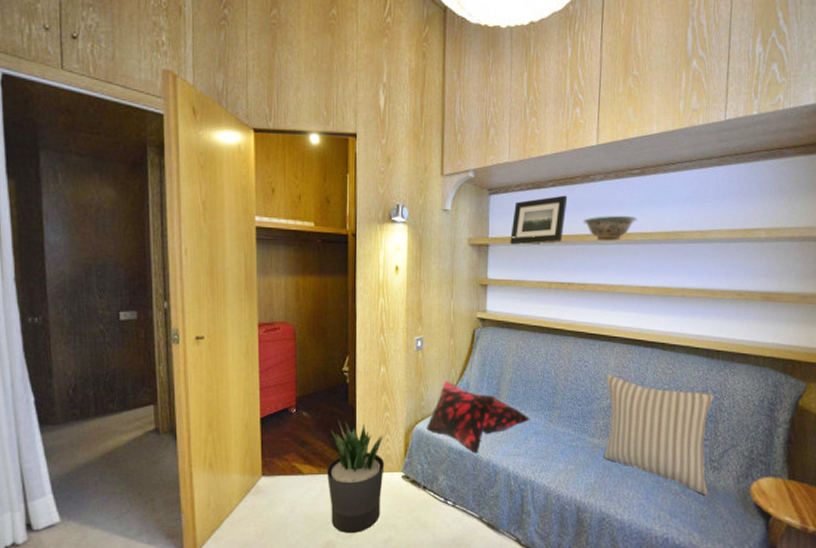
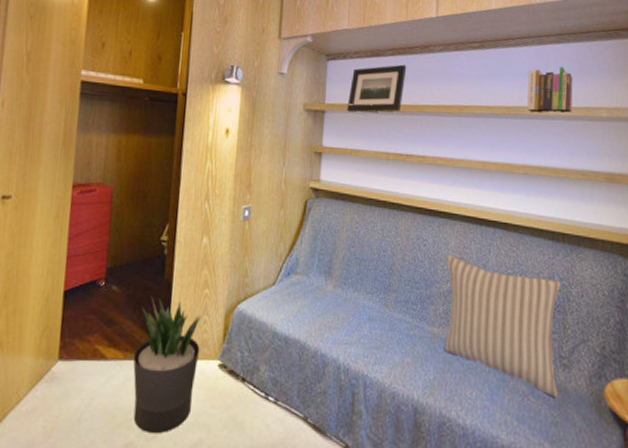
cushion: present [426,381,531,454] -> none [249,256,365,341]
decorative bowl: present [582,215,637,241] -> none [422,87,477,113]
books: none [686,190,733,237] -> present [527,67,573,113]

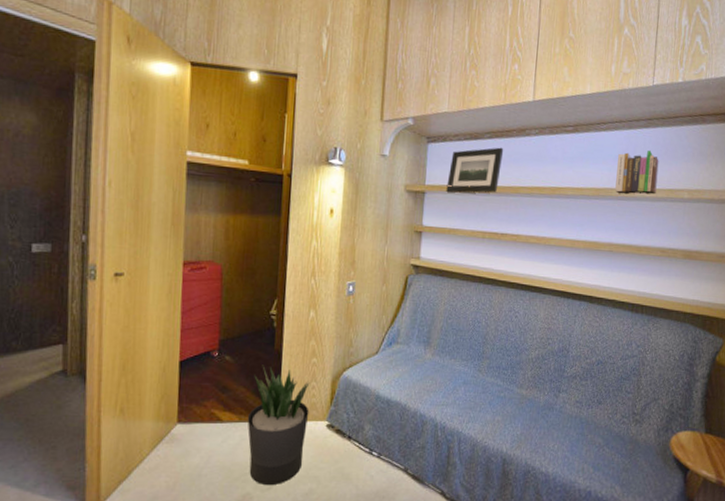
pillow: present [443,254,561,398] -> none [530,325,638,449]

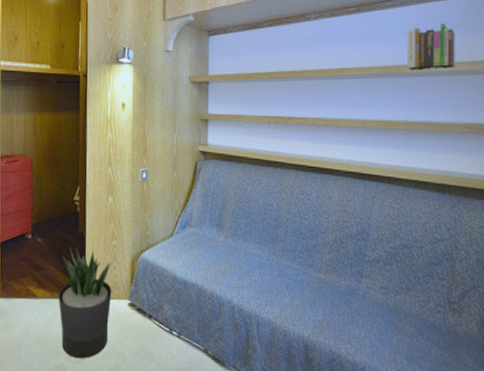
picture frame: present [446,147,504,194] -> none [229,34,284,82]

